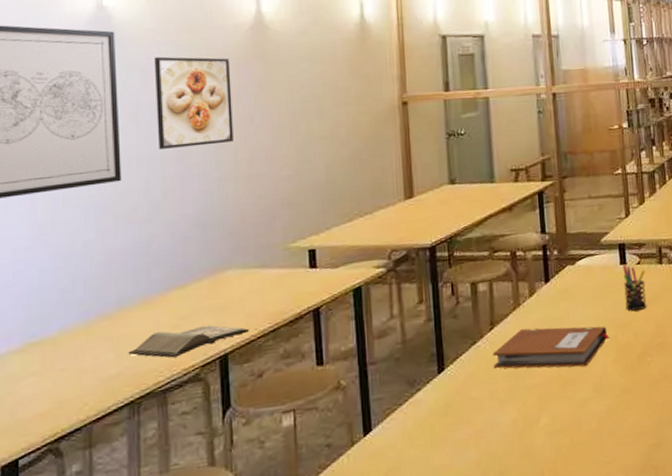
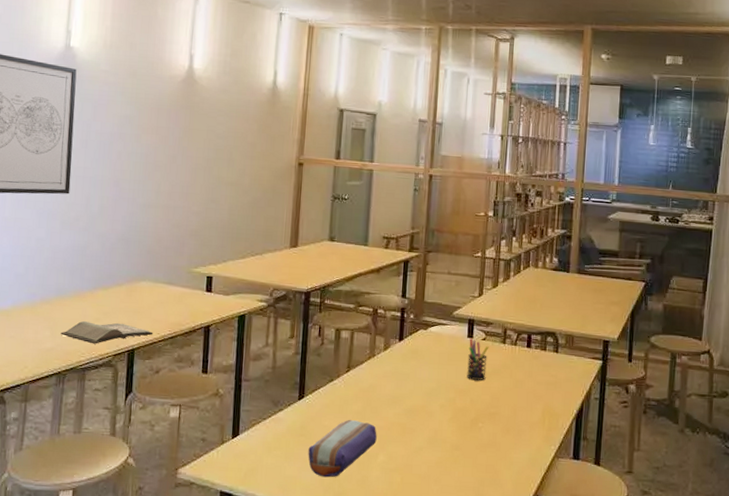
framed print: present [153,56,233,149] -> none [100,95,163,176]
pencil case: none [457,383,536,459] -> present [308,419,377,478]
notebook: present [492,326,609,369] -> none [345,377,448,419]

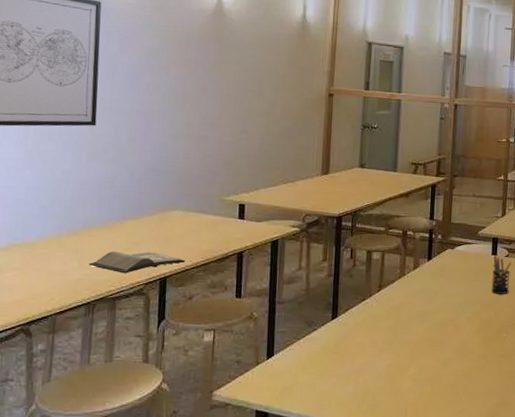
pencil case: present [308,419,377,478] -> none [342,335,408,392]

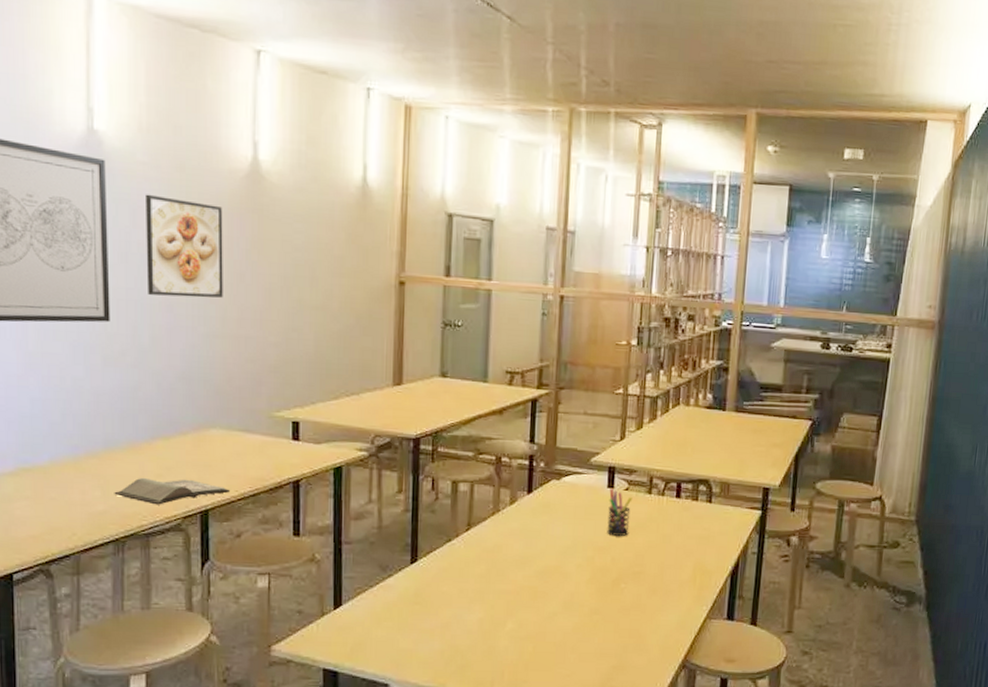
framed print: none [128,27,192,107] -> present [144,194,223,298]

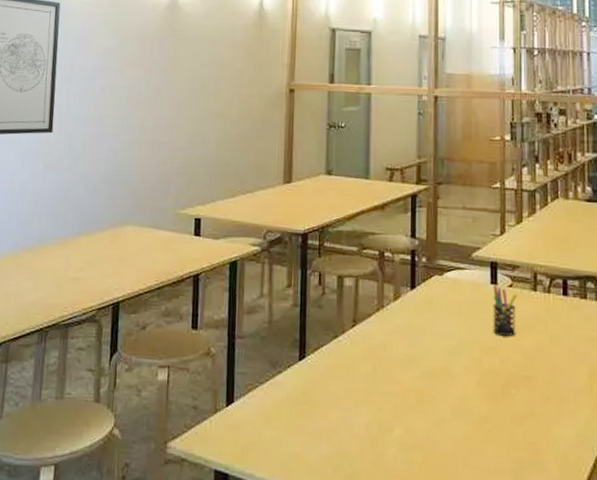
hardback book: present [114,477,231,505] -> none [42,270,139,297]
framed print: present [144,194,223,298] -> none [84,27,147,110]

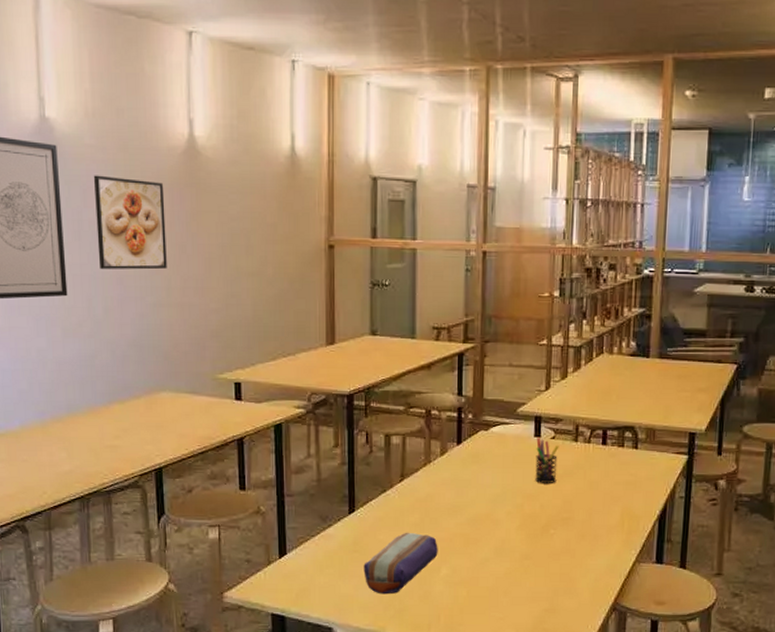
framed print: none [84,27,147,110] -> present [93,175,167,270]
pencil case: none [312,383,391,456] -> present [363,532,438,595]

